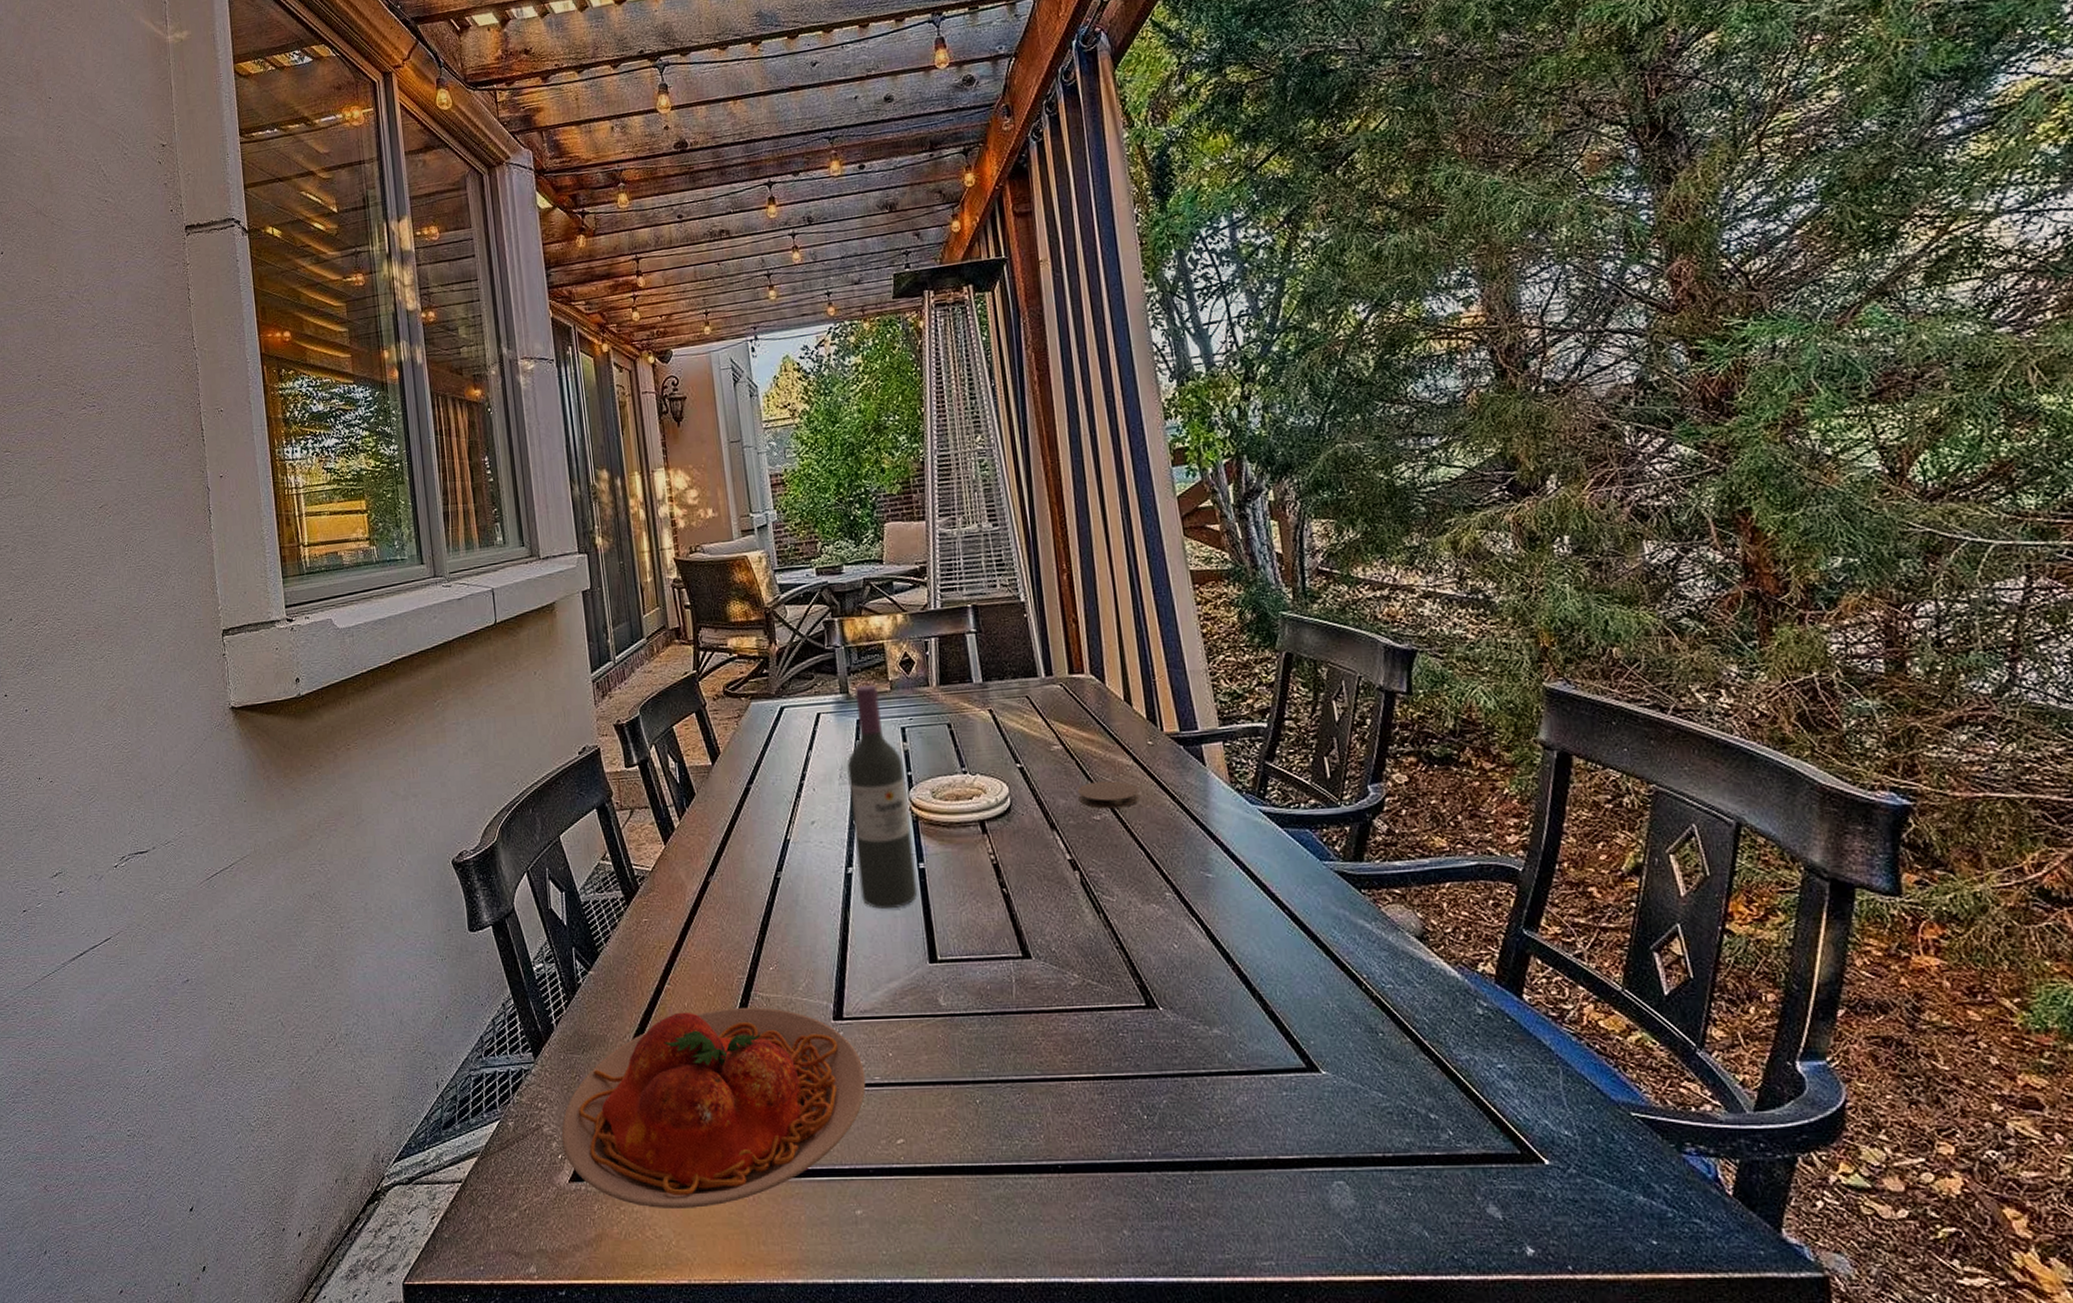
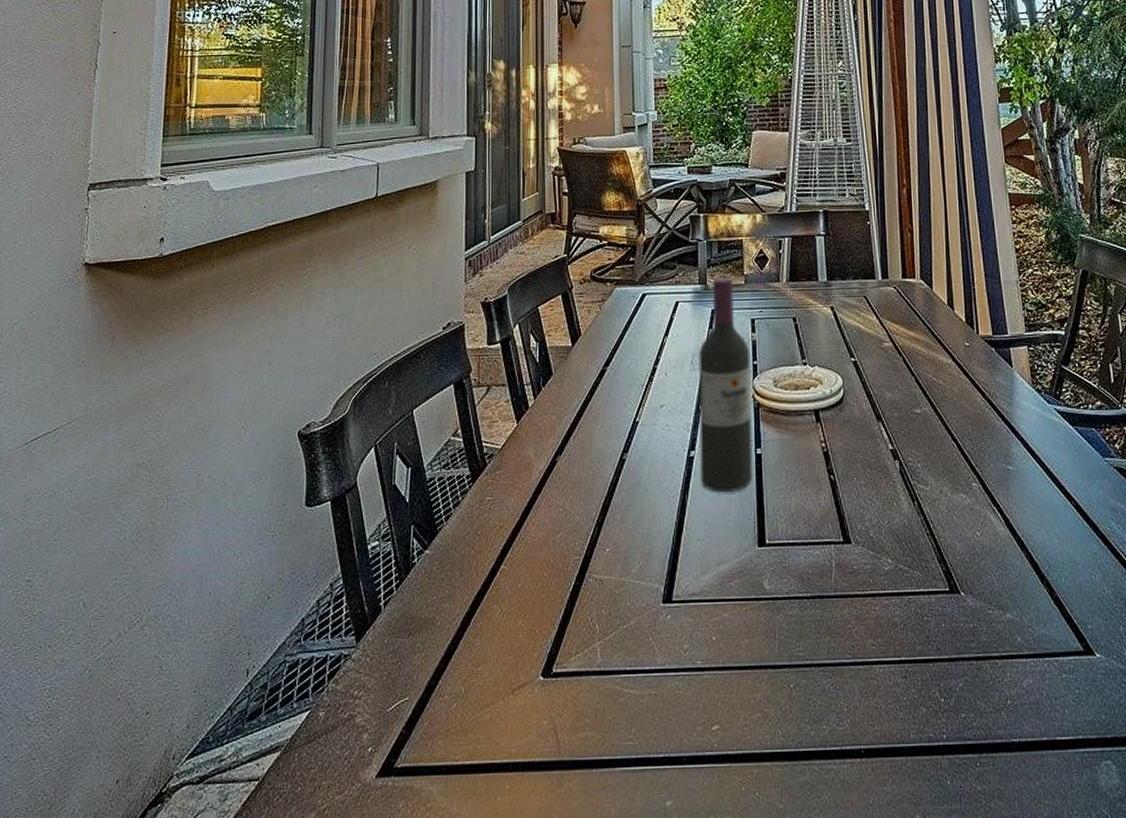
plate: present [561,1007,866,1210] -> none [374,589,688,805]
coaster: present [1077,781,1139,809] -> none [902,377,955,403]

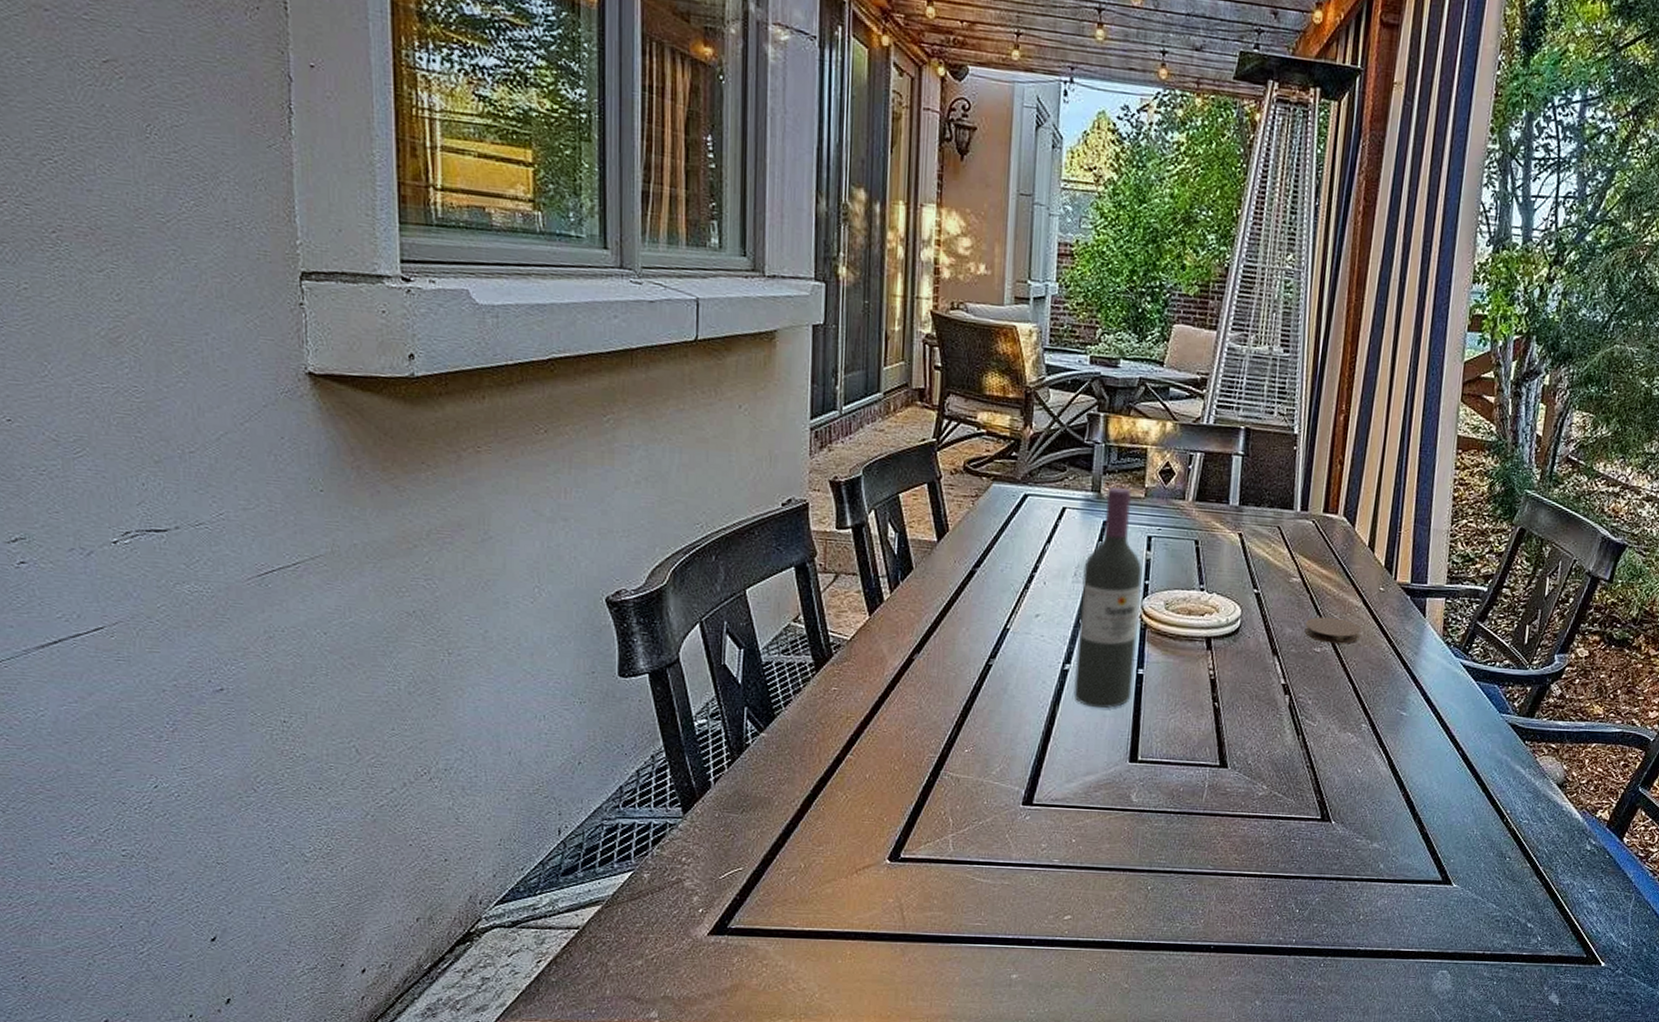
coaster: none [902,377,955,403] -> present [1304,617,1361,644]

